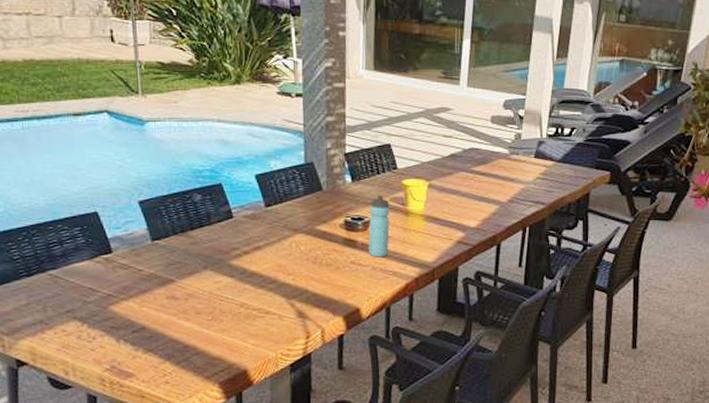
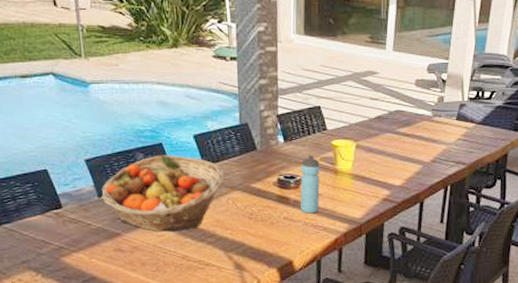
fruit basket: none [155,196,288,278] -> present [101,155,225,232]

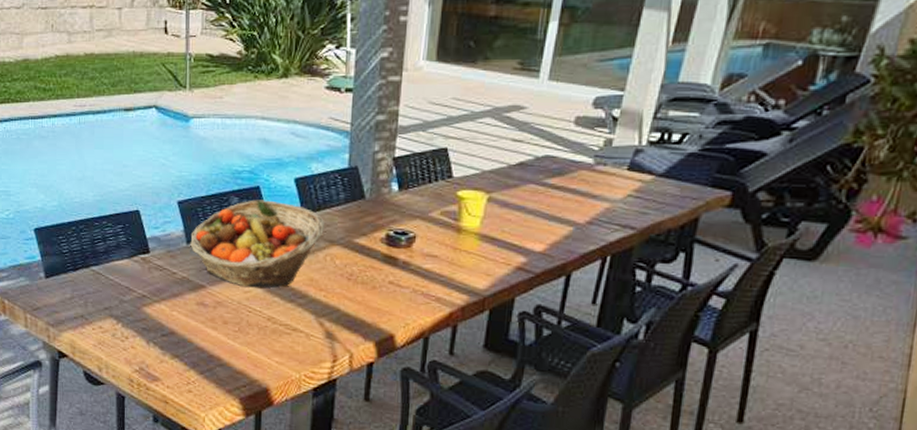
water bottle: present [300,155,320,214] -> none [410,208,440,280]

